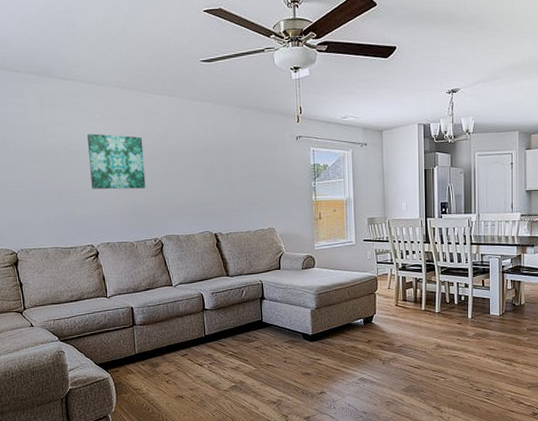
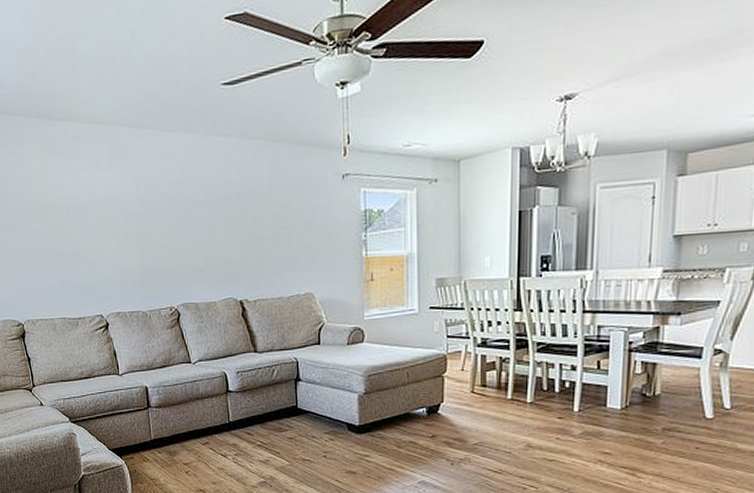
wall art: present [87,133,146,190] -> none [92,183,159,250]

